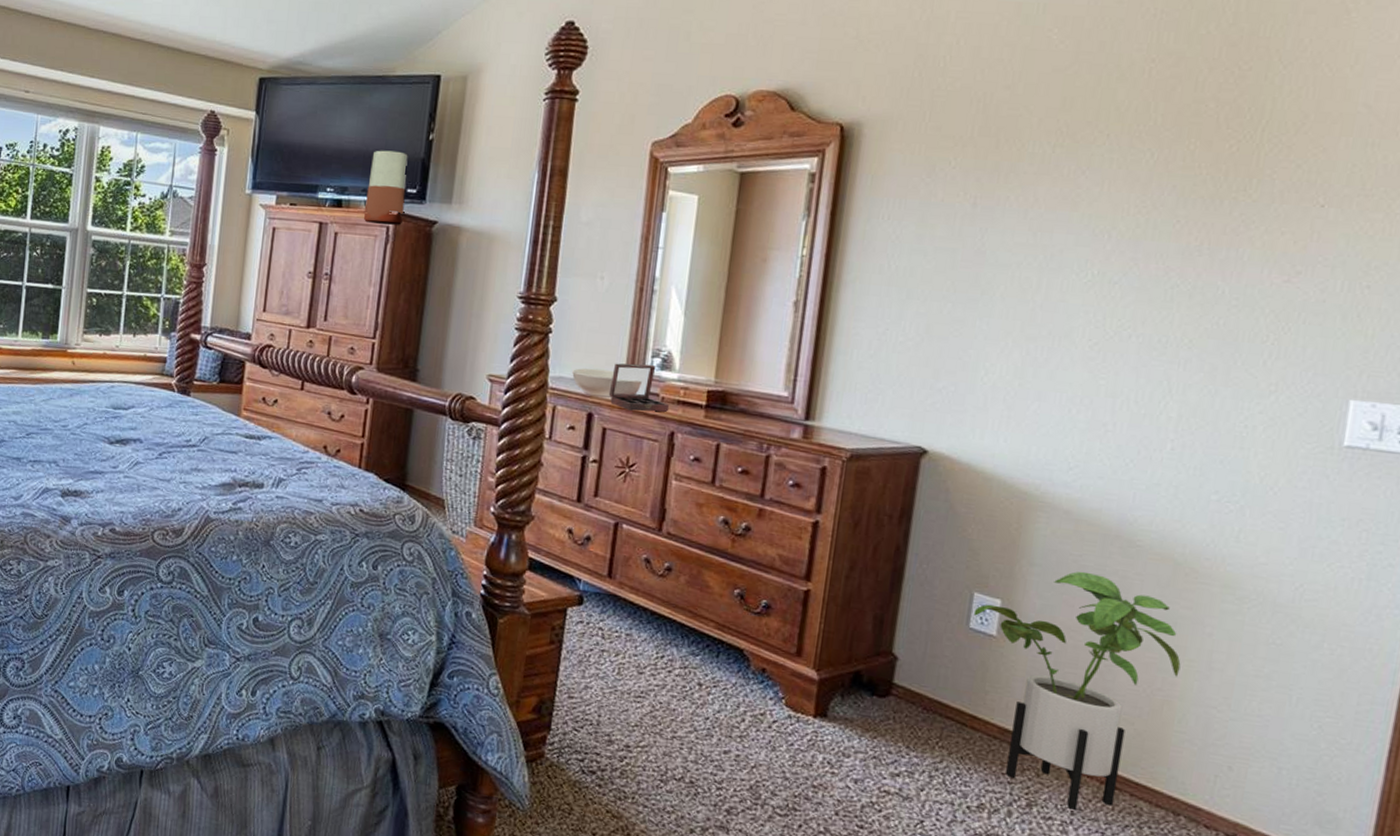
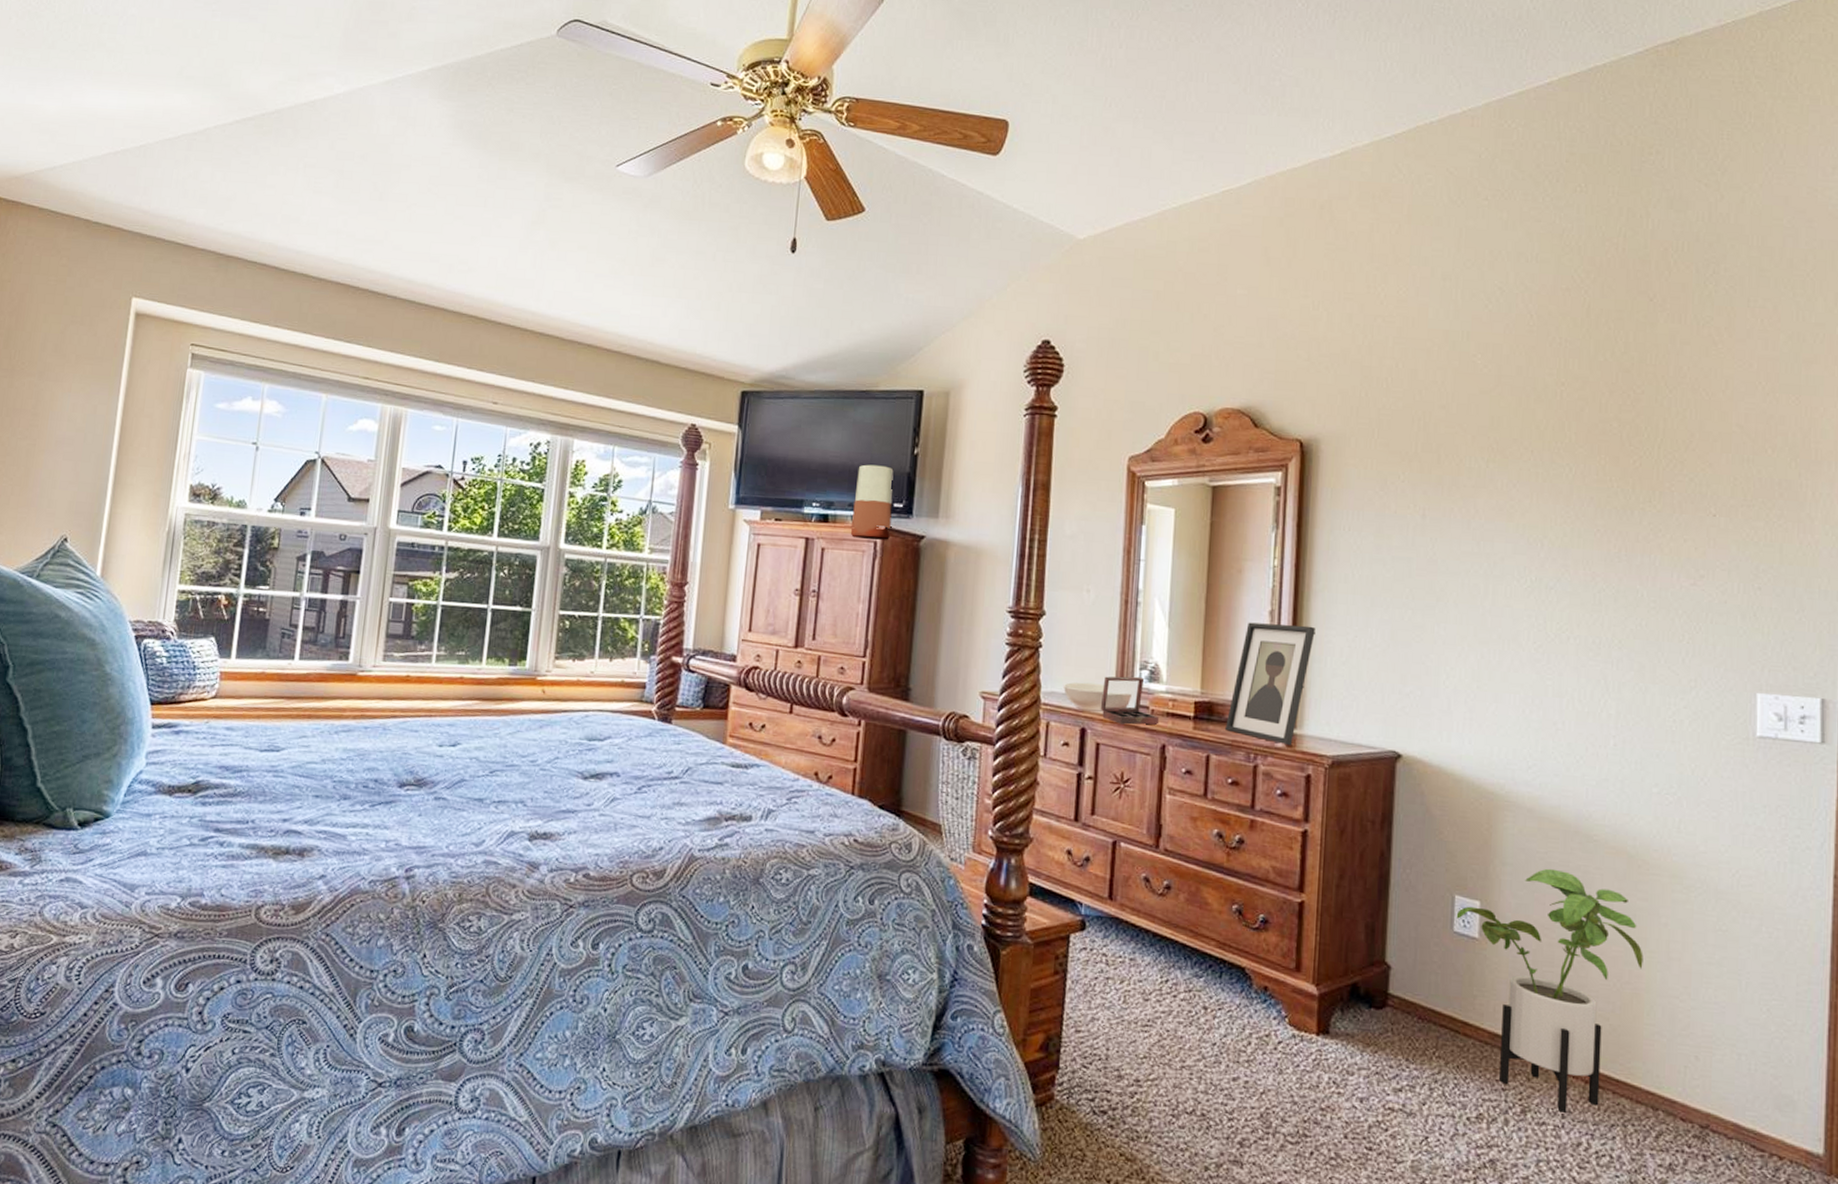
picture frame: none [738,312,843,438] -> present [1225,622,1316,746]

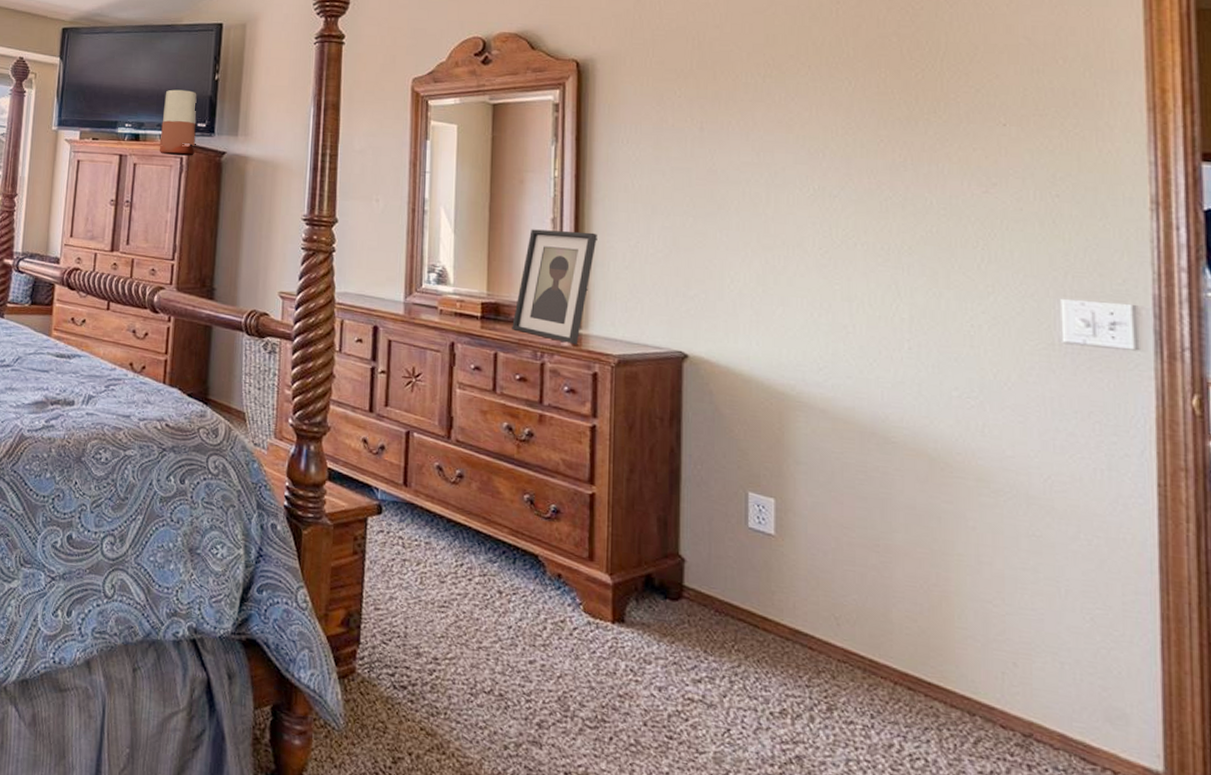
bowl: present [1064,682,1104,713] -> none [356,284,395,312]
jewelry box: present [1100,676,1160,725] -> none [391,278,448,324]
house plant: present [1456,868,1643,1113] -> none [750,468,951,713]

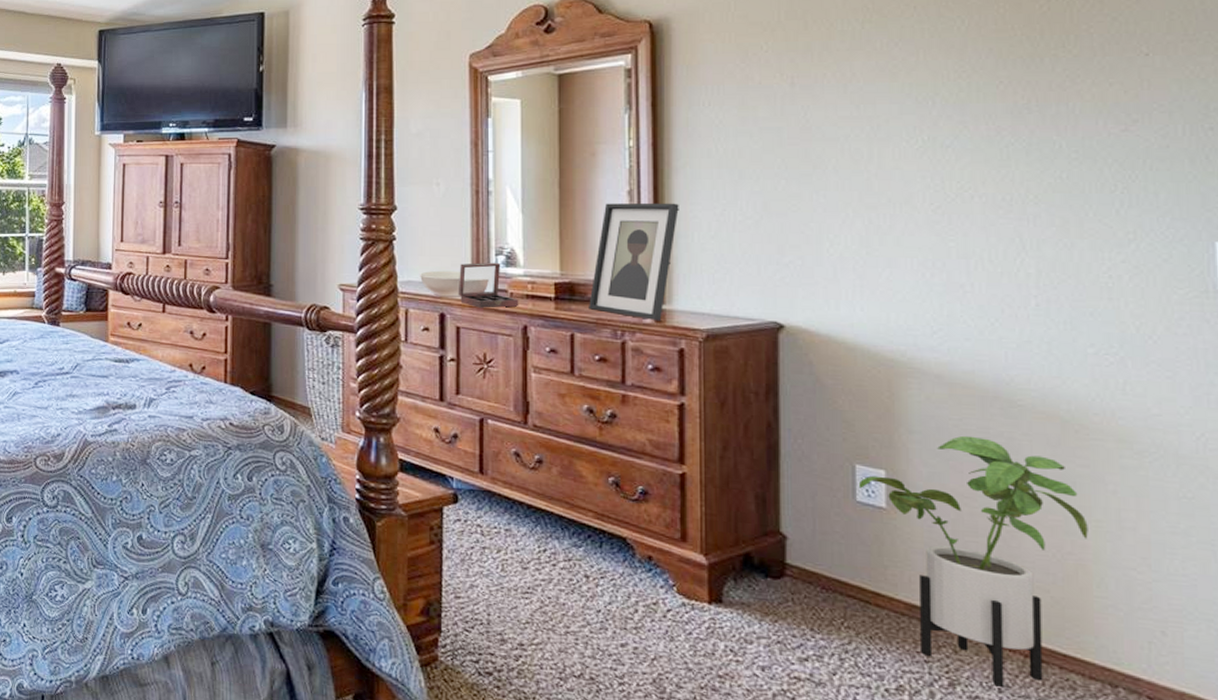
vase: present [159,89,197,157] -> none [205,84,243,153]
bowl: none [356,284,395,312] -> present [420,270,462,298]
jewelry box: none [391,278,448,324] -> present [458,262,519,308]
house plant: none [750,468,951,713] -> present [858,435,1088,687]

